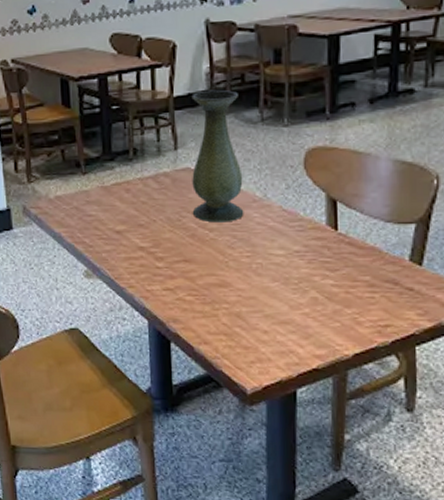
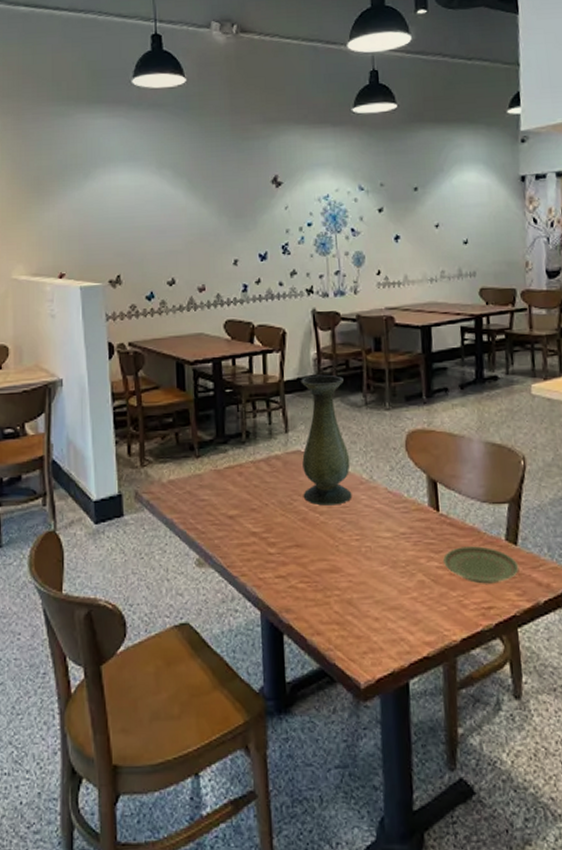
plate: none [339,266,423,303] -> present [443,546,519,584]

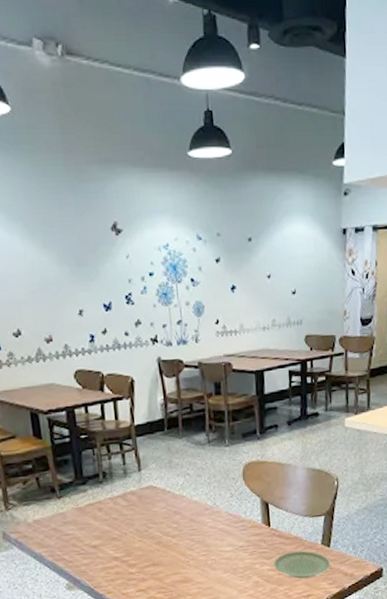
vase: present [301,374,352,506] -> none [150,417,199,530]

